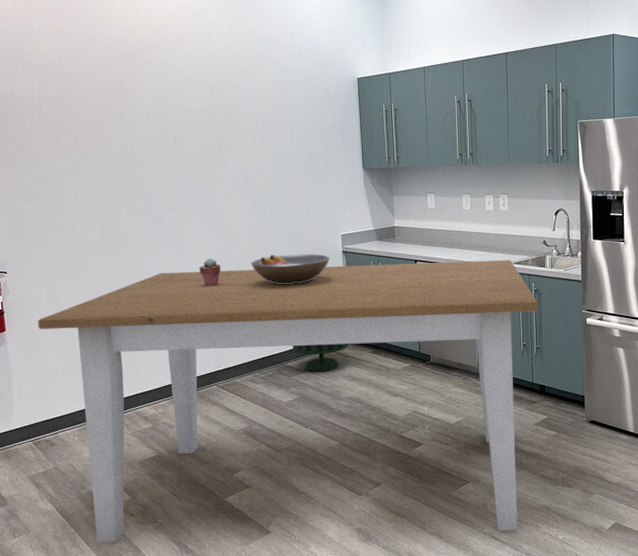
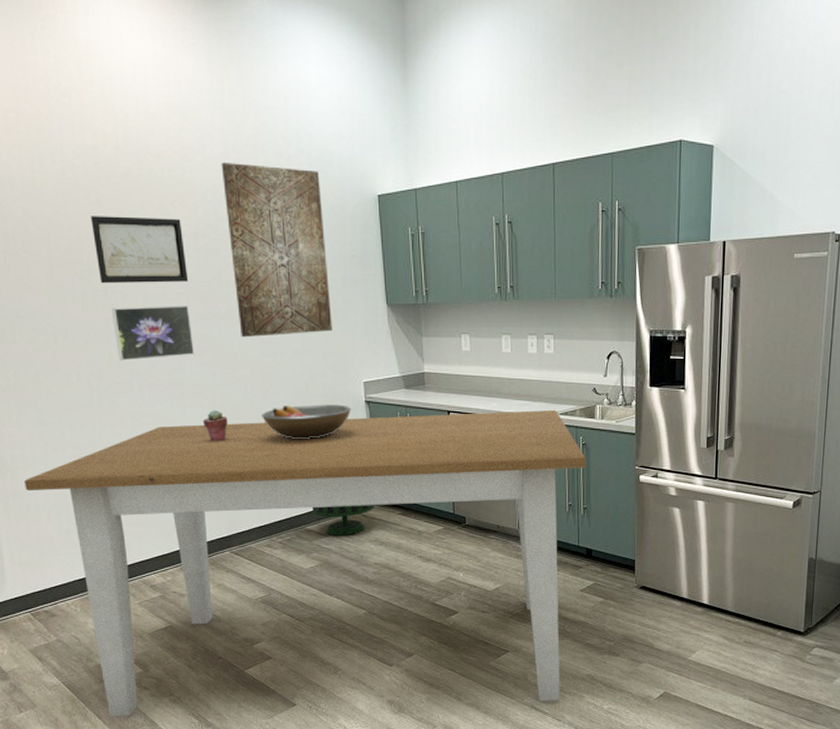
wall art: none [114,95,193,151] -> present [90,216,188,284]
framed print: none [125,168,196,216] -> present [111,305,195,361]
wall art: none [226,51,316,196] -> present [221,161,332,338]

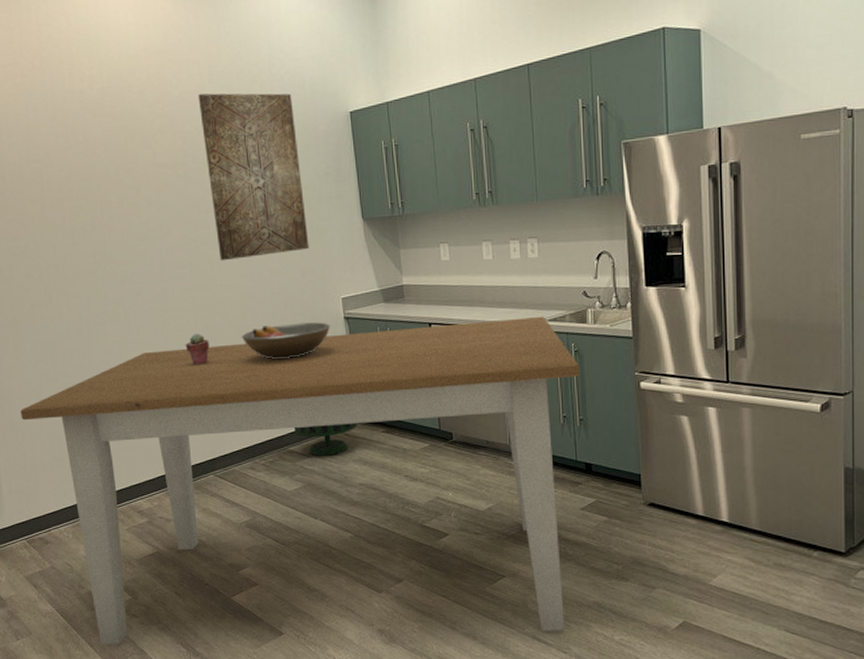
wall art: present [90,216,188,284] -> none [79,151,169,218]
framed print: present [111,305,195,361] -> none [98,232,177,291]

